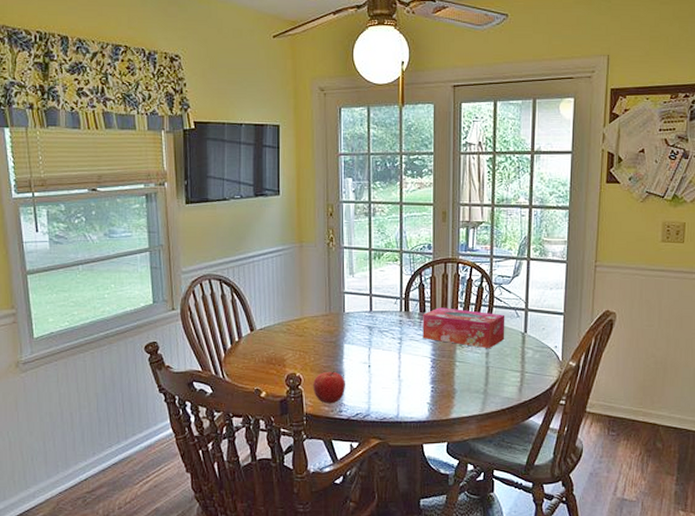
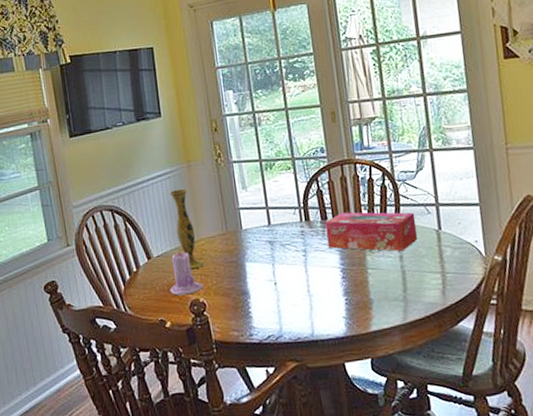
candle: none [268,323,301,368] -> present [169,248,204,296]
vase: none [279,267,305,345] -> present [169,188,205,270]
fruit: present [313,370,345,404] -> none [219,291,253,329]

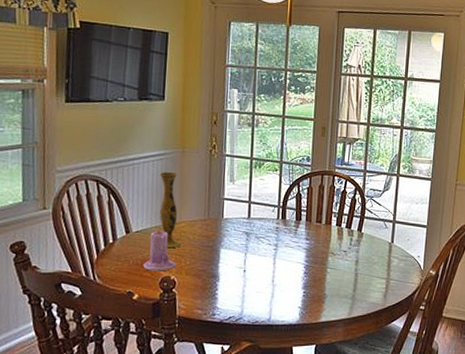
tissue box: present [325,212,418,252] -> none [297,216,375,257]

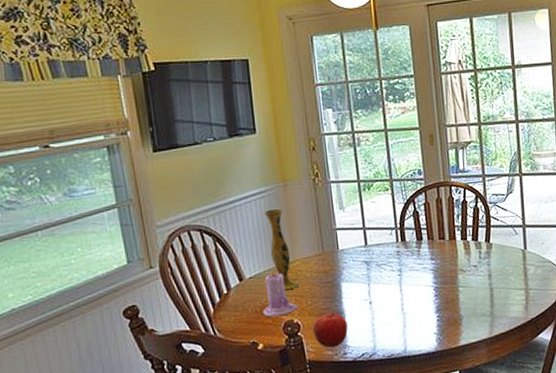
fruit: none [187,274,220,307] -> present [313,311,348,348]

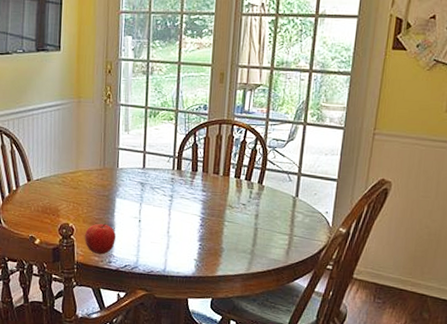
candle: present [262,269,298,317] -> none [43,175,75,218]
vase: present [263,208,300,291] -> none [57,121,79,197]

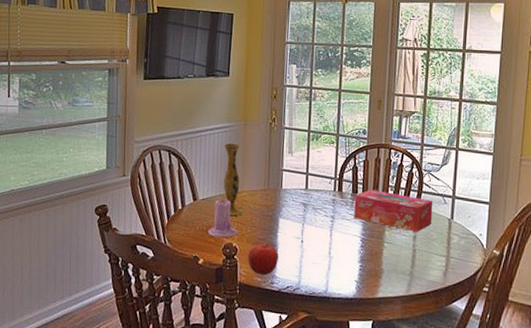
candle: none [43,175,75,218] -> present [208,195,239,238]
vase: none [57,121,79,197] -> present [223,143,244,217]
tissue box: none [193,168,278,211] -> present [354,189,433,233]

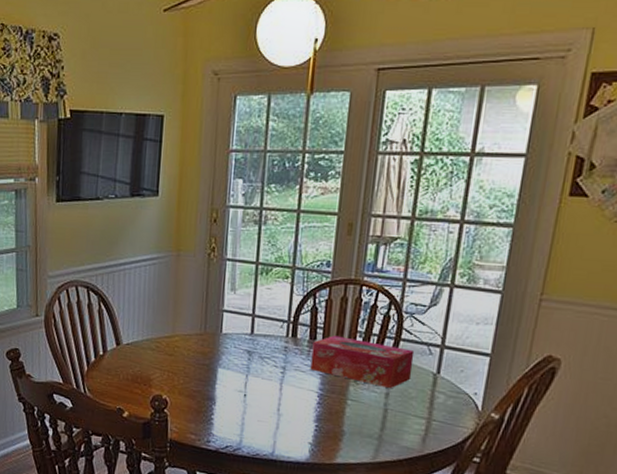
candle: present [208,195,239,238] -> none [133,339,169,389]
vase: present [223,143,244,217] -> none [151,278,175,365]
fruit: present [248,243,279,275] -> none [180,395,216,433]

